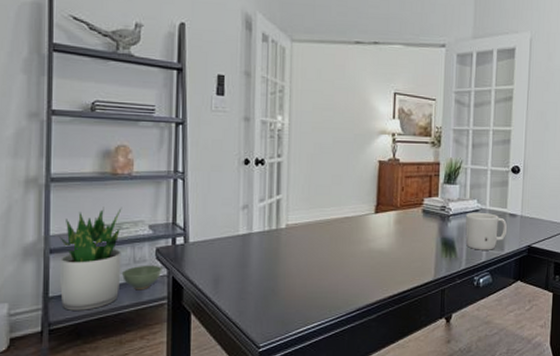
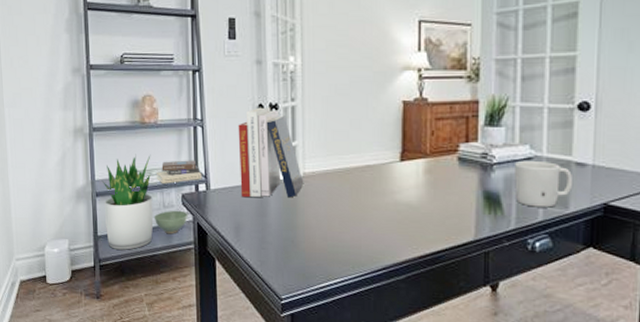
books: none [128,213,181,239] -> present [157,160,202,185]
books: none [221,162,287,250] -> present [238,107,304,198]

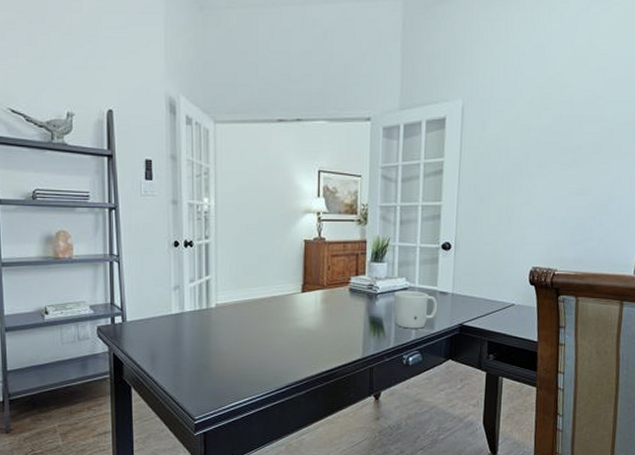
planter: present [101,154,154,250] -> none [11,288,68,383]
bowl: present [153,210,188,235] -> none [68,342,104,366]
books: present [157,160,202,185] -> none [71,294,118,318]
books: present [238,107,304,198] -> none [154,244,217,328]

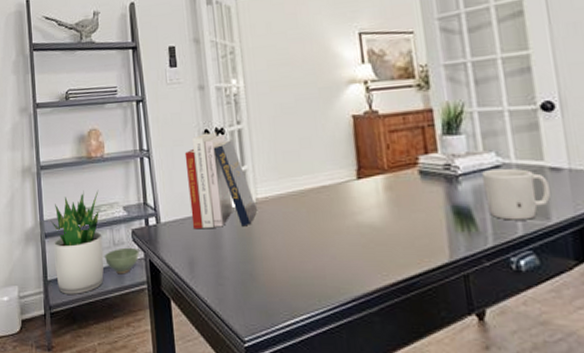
planter: none [11,288,68,383] -> present [50,189,104,294]
bowl: none [68,342,104,366] -> present [104,247,140,274]
books: none [154,244,217,328] -> present [184,132,258,230]

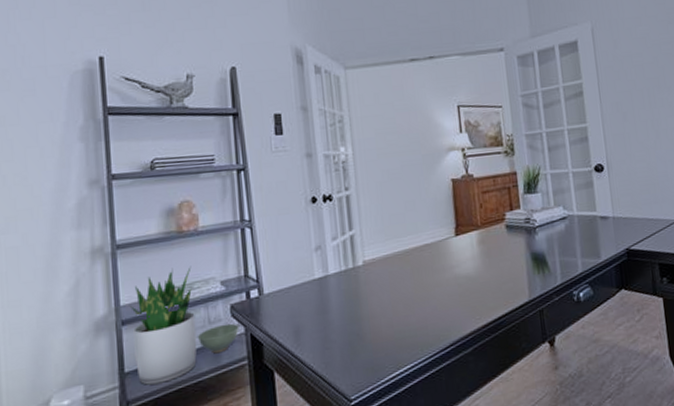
books: present [184,132,258,230] -> none [290,199,365,297]
mug: present [482,168,551,221] -> none [553,219,601,262]

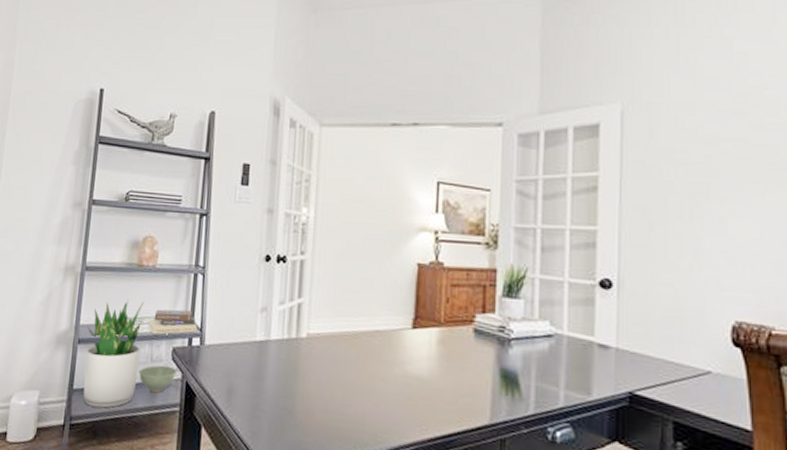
books: none [199,265,254,298] -> present [148,309,198,335]

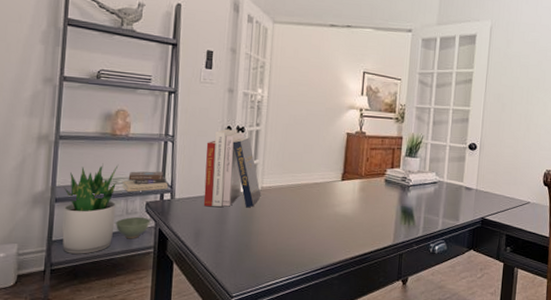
books: none [237,258,308,361] -> present [203,129,261,208]

